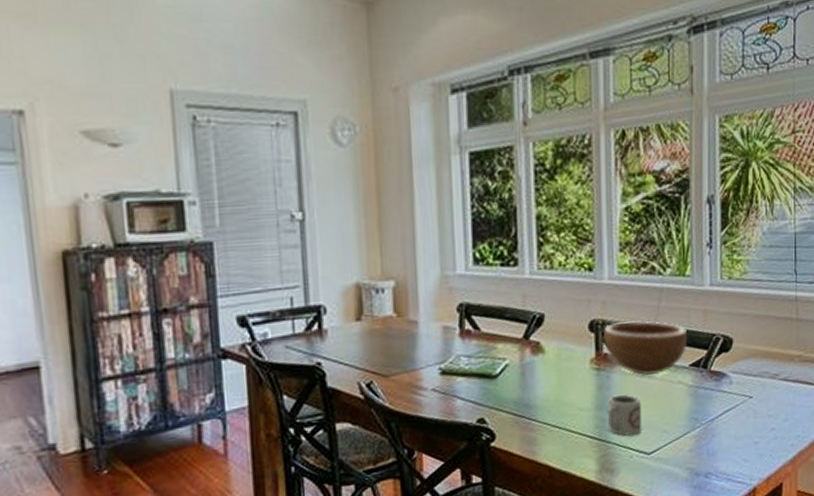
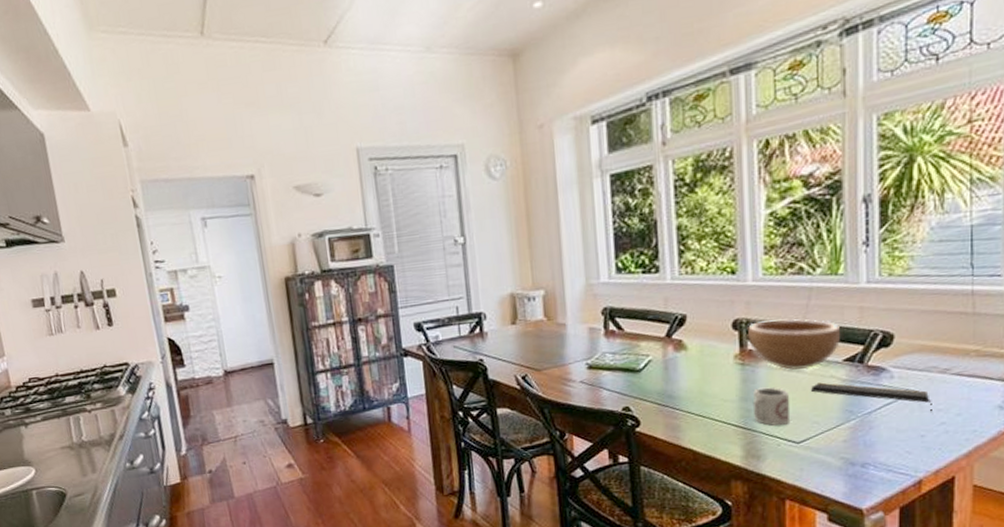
notepad: none [661,388,764,418] -> present [811,382,932,412]

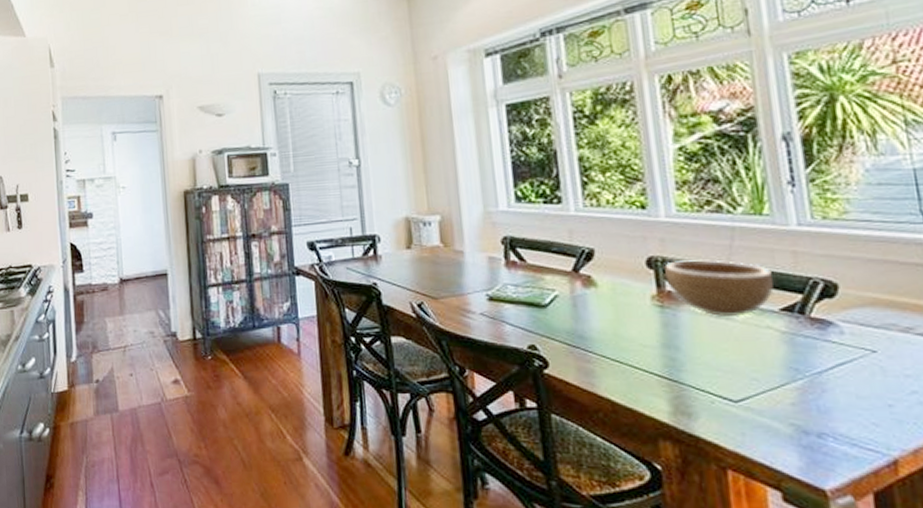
cup: present [752,387,791,426] -> none [676,334,724,380]
notepad: present [811,382,932,412] -> none [745,333,898,378]

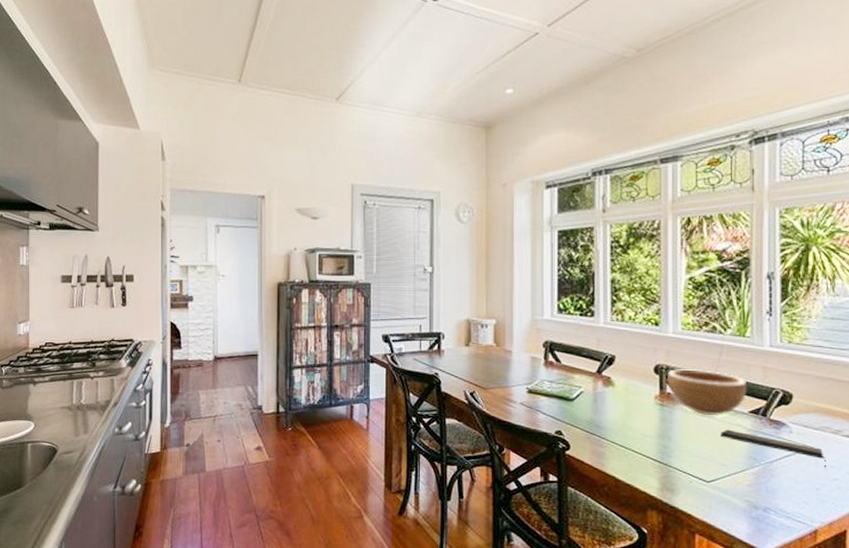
notepad: none [745,333,898,378] -> present [721,429,826,468]

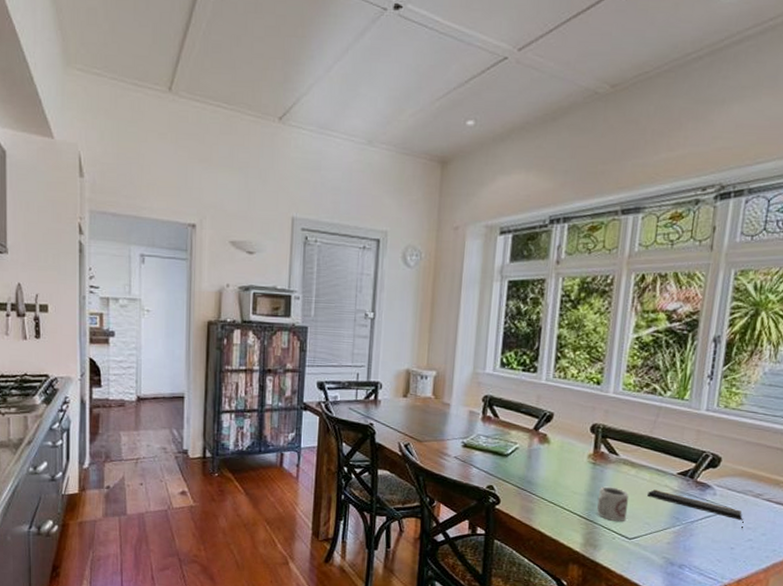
bowl: present [666,369,748,416] -> none [601,429,679,477]
cup: none [669,428,702,465] -> present [596,486,630,522]

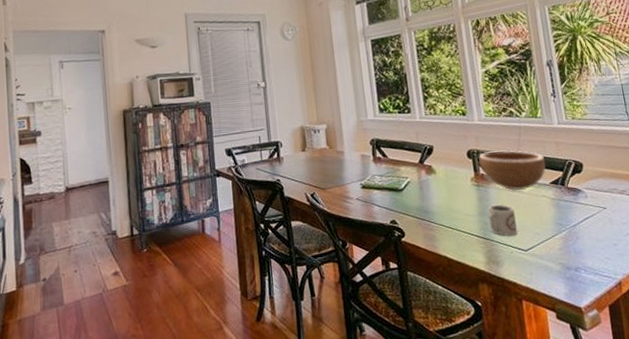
bowl: none [601,429,679,477] -> present [478,150,546,190]
notepad: present [647,489,743,529] -> none [530,200,619,225]

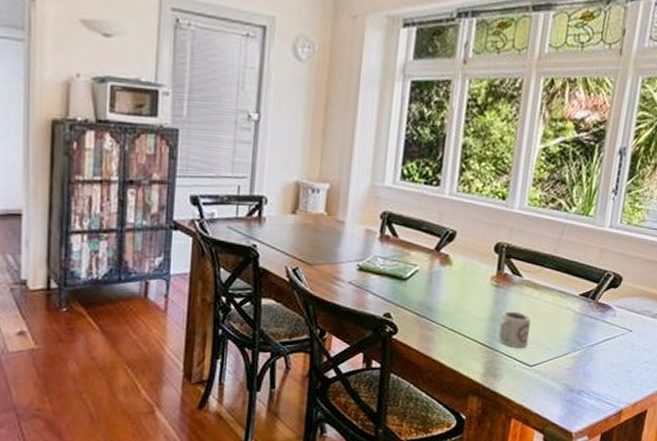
bowl: present [478,150,546,190] -> none [505,248,582,299]

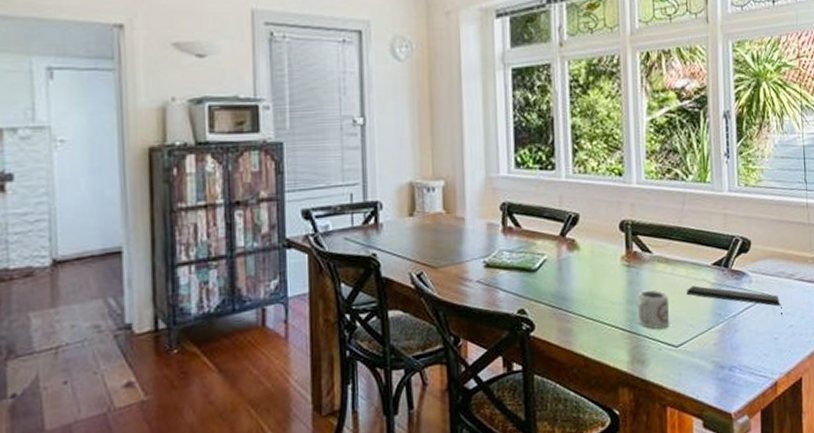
notepad: none [550,312,641,351] -> present [687,285,782,315]

